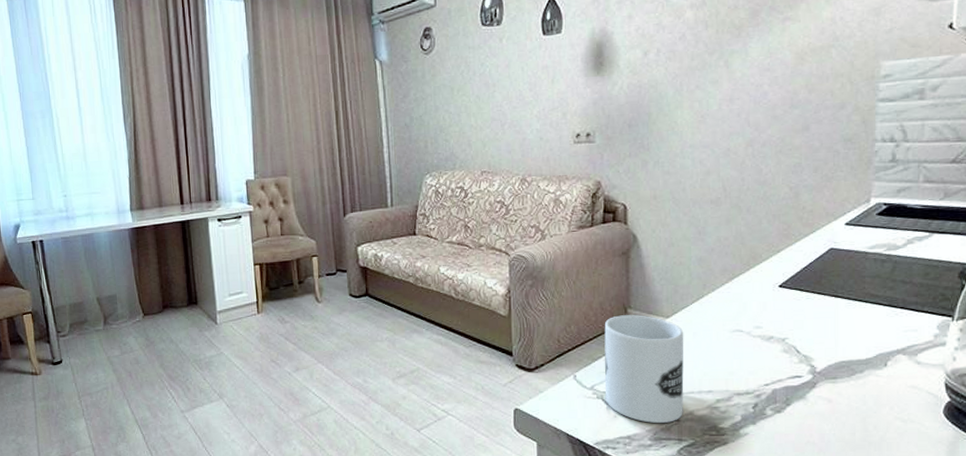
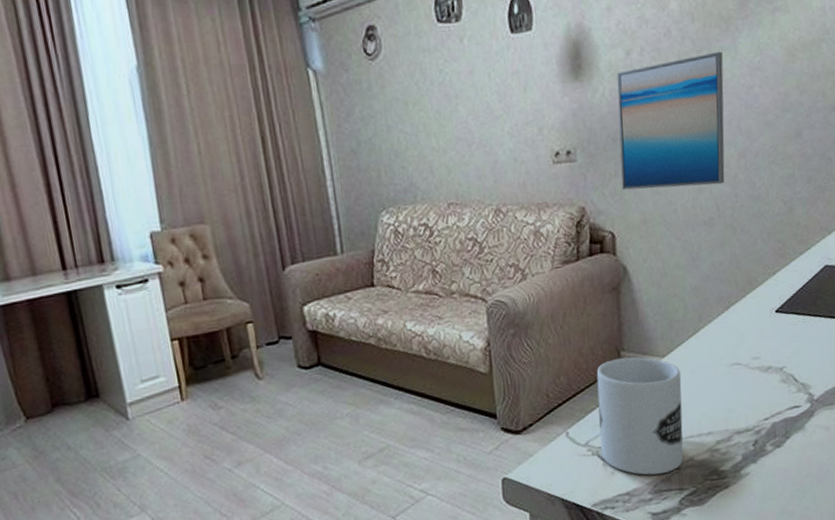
wall art: none [634,54,734,169] -> present [617,51,725,191]

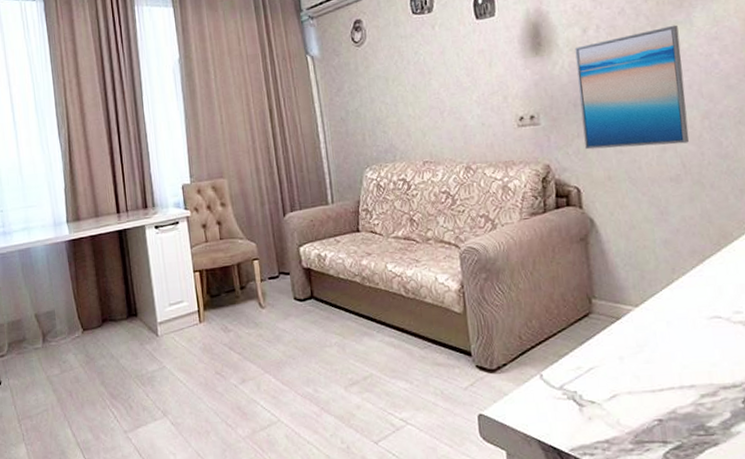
mug: present [596,357,683,476] -> none [568,305,665,424]

